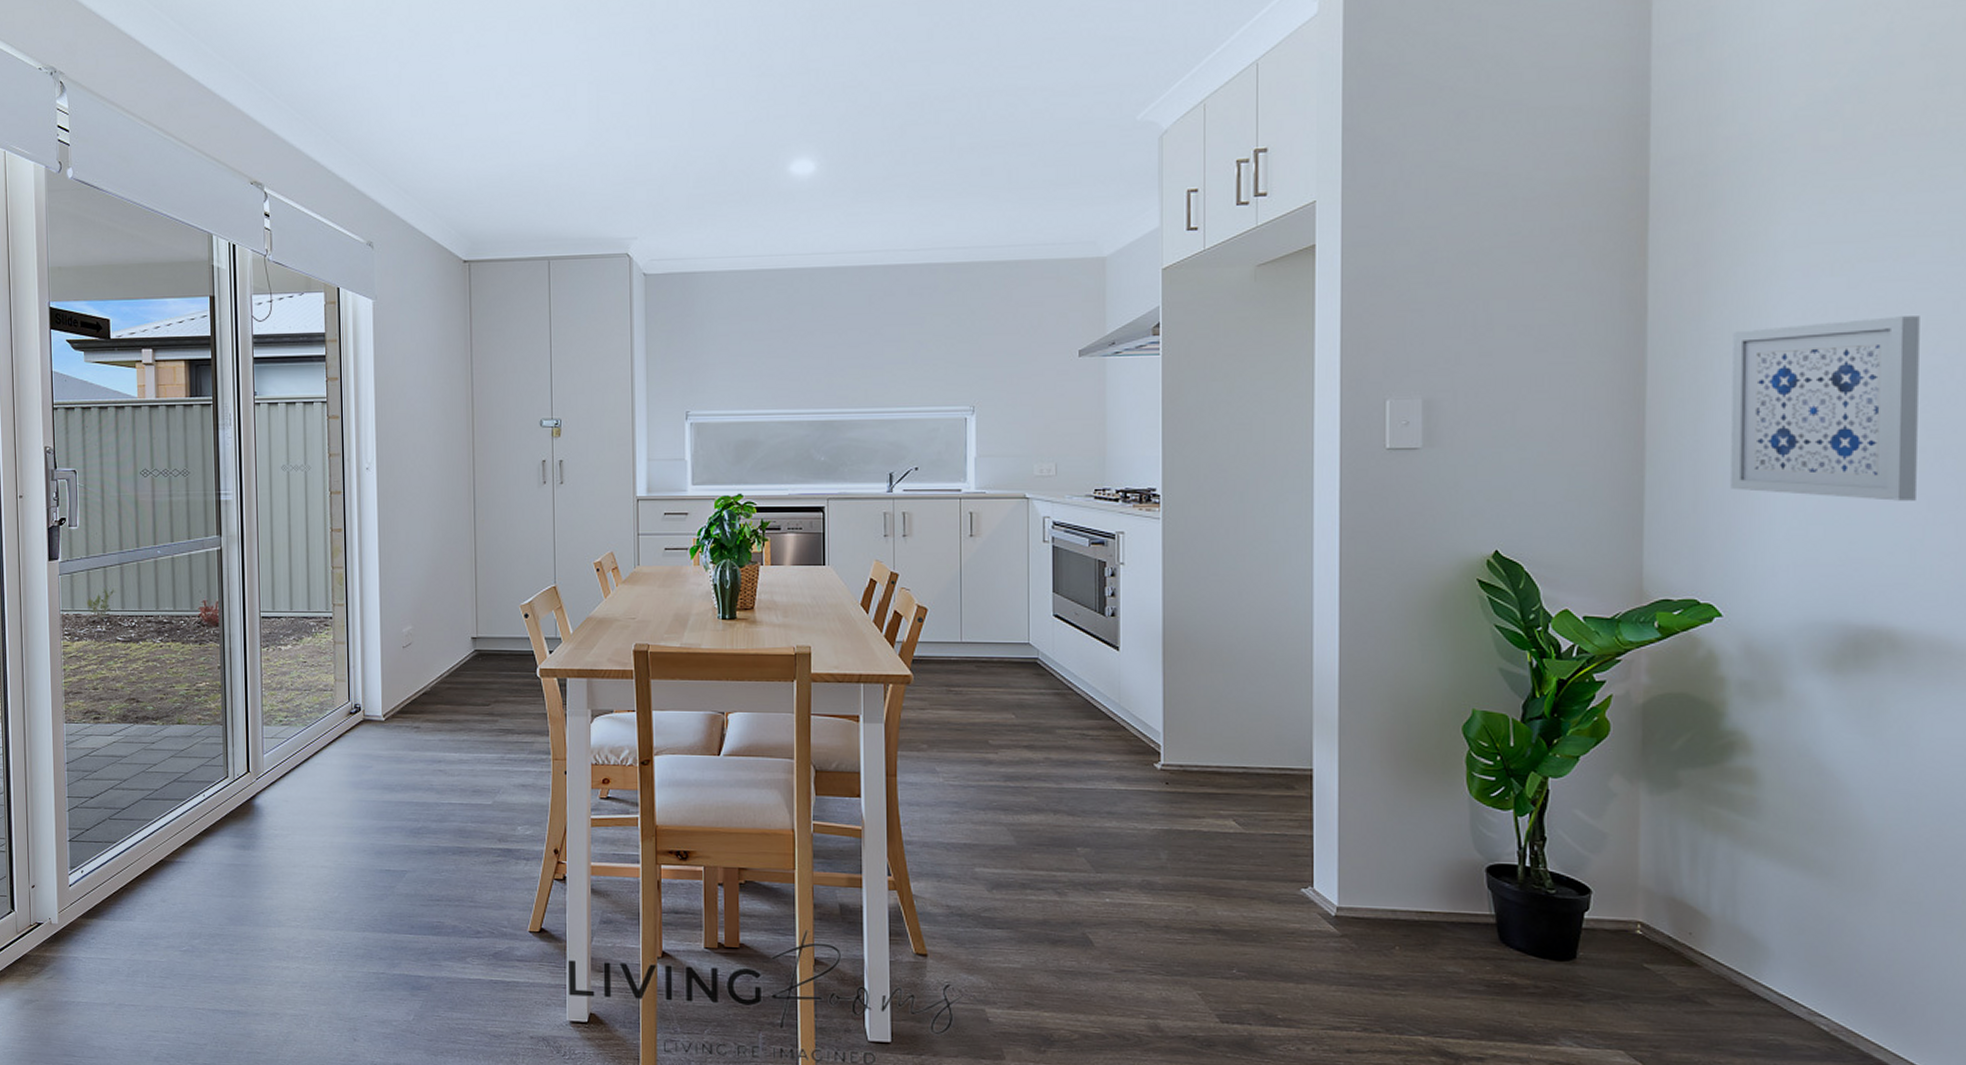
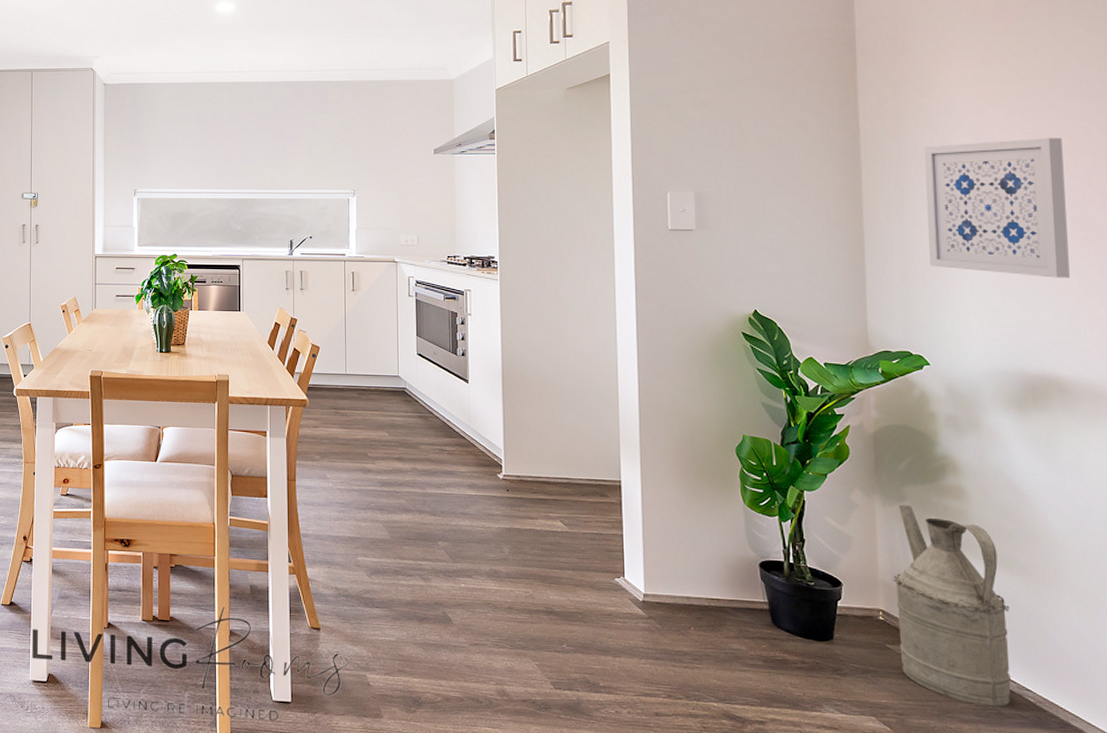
watering can: none [1656,792,1805,1037] -> present [892,504,1011,707]

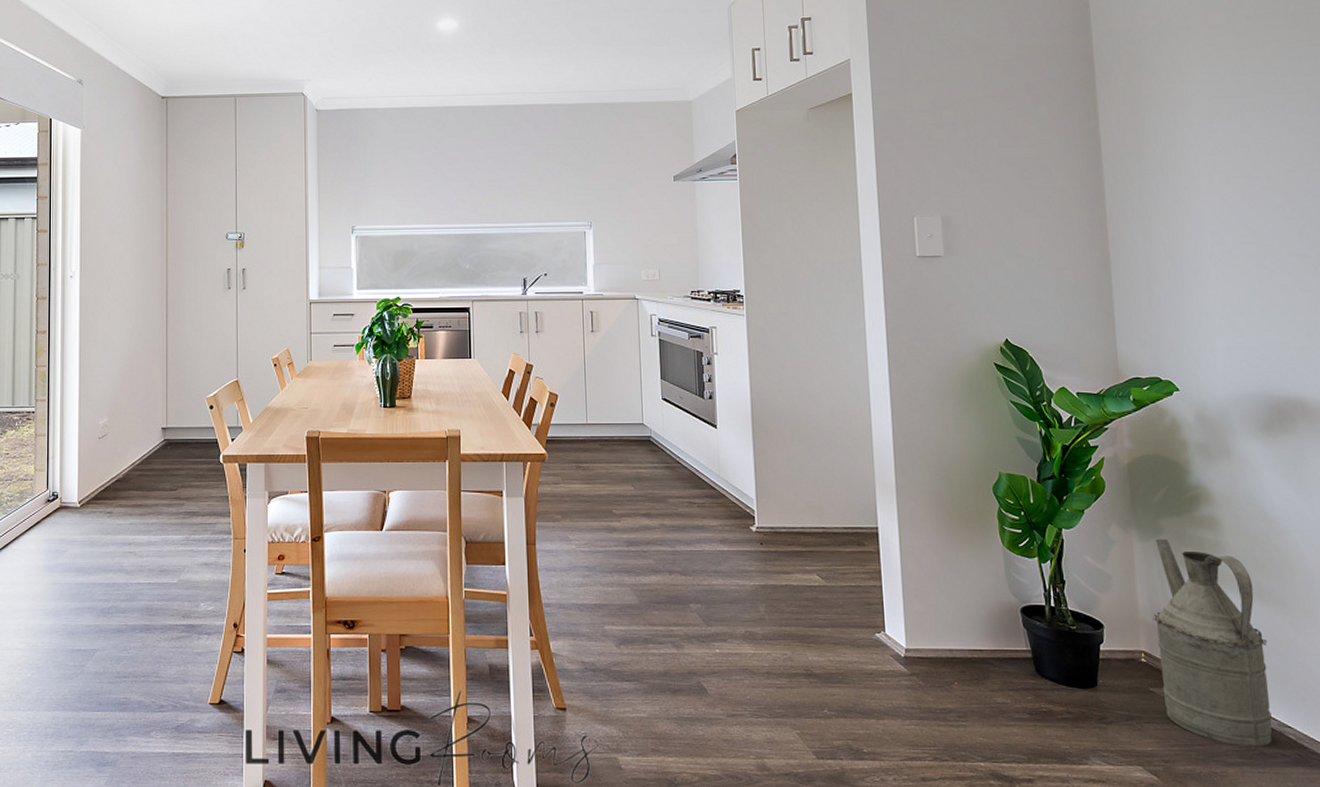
wall art: present [924,138,1070,278] -> none [1164,153,1308,296]

